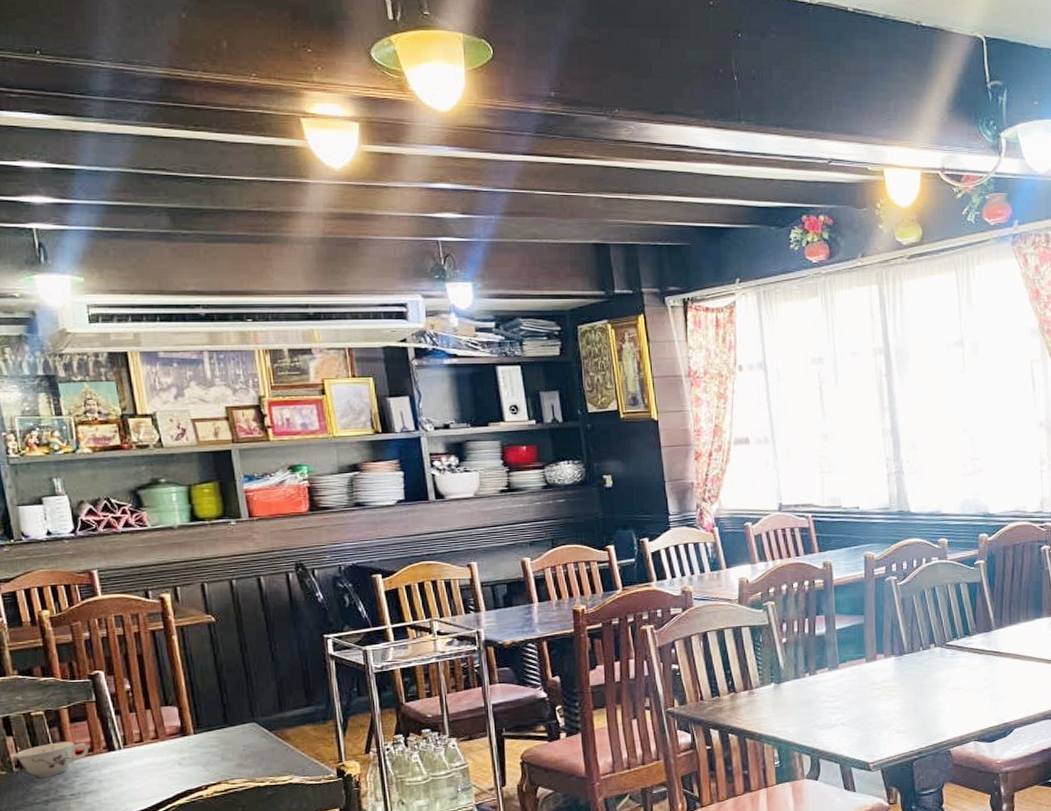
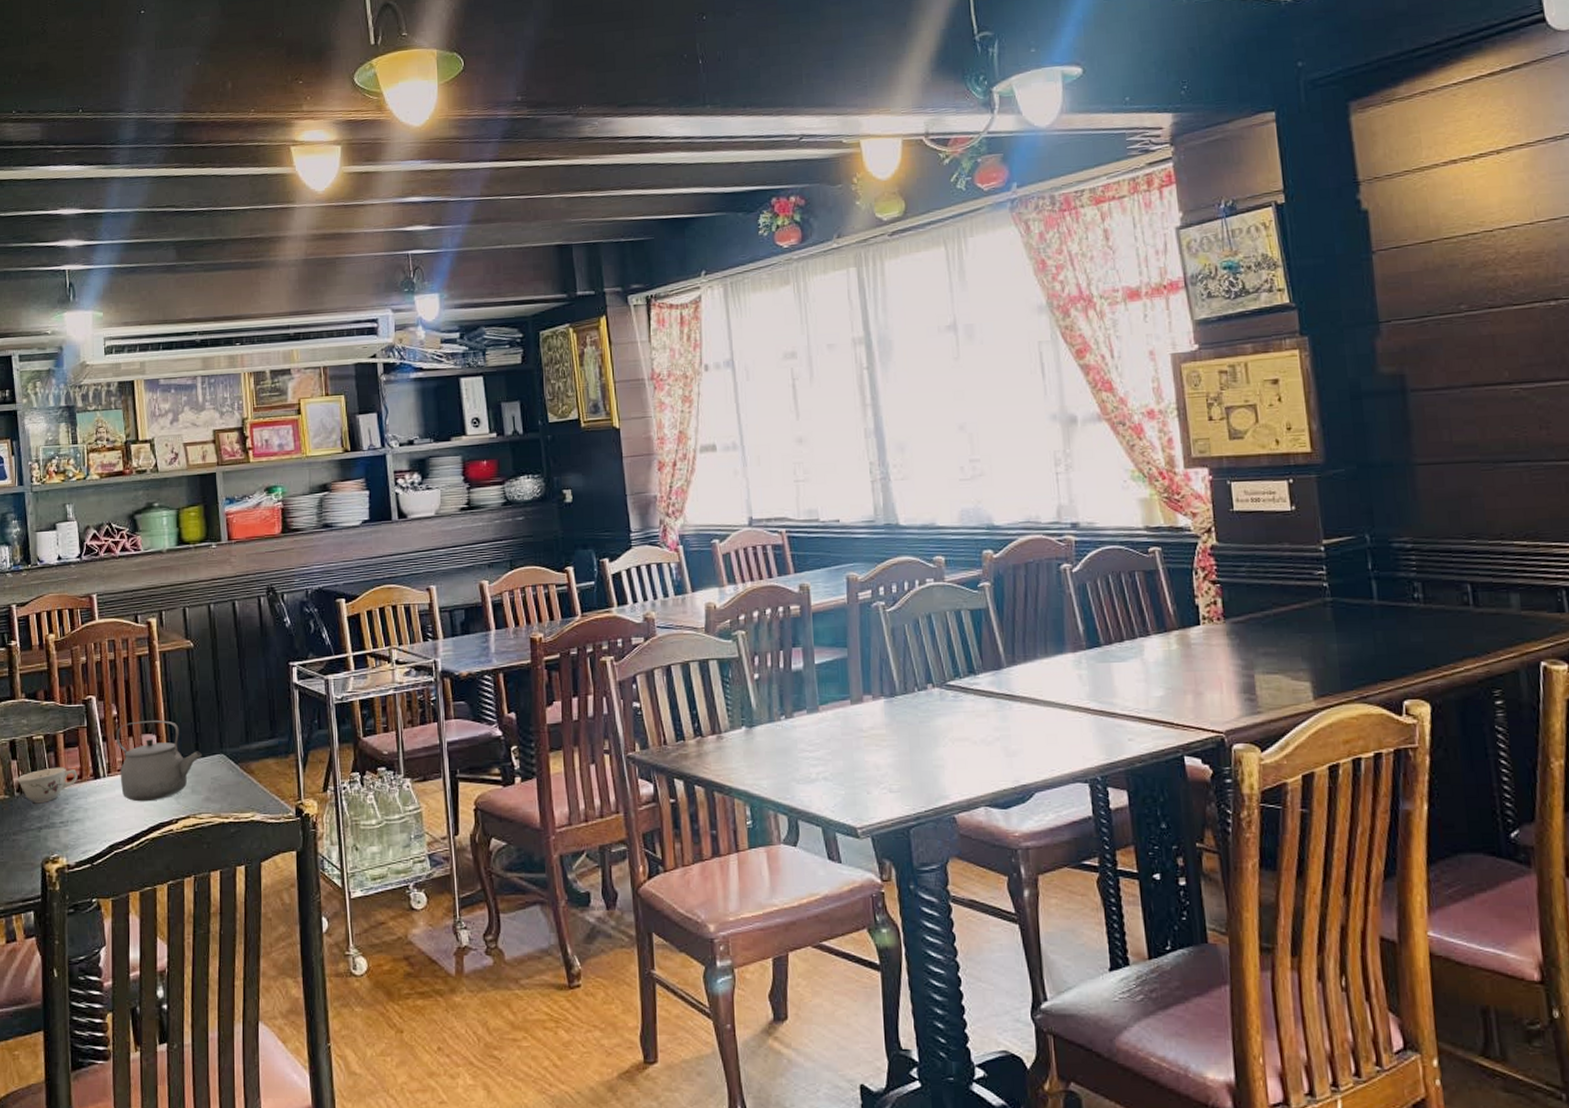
tea kettle: none [131,693,231,771] -> present [116,720,202,802]

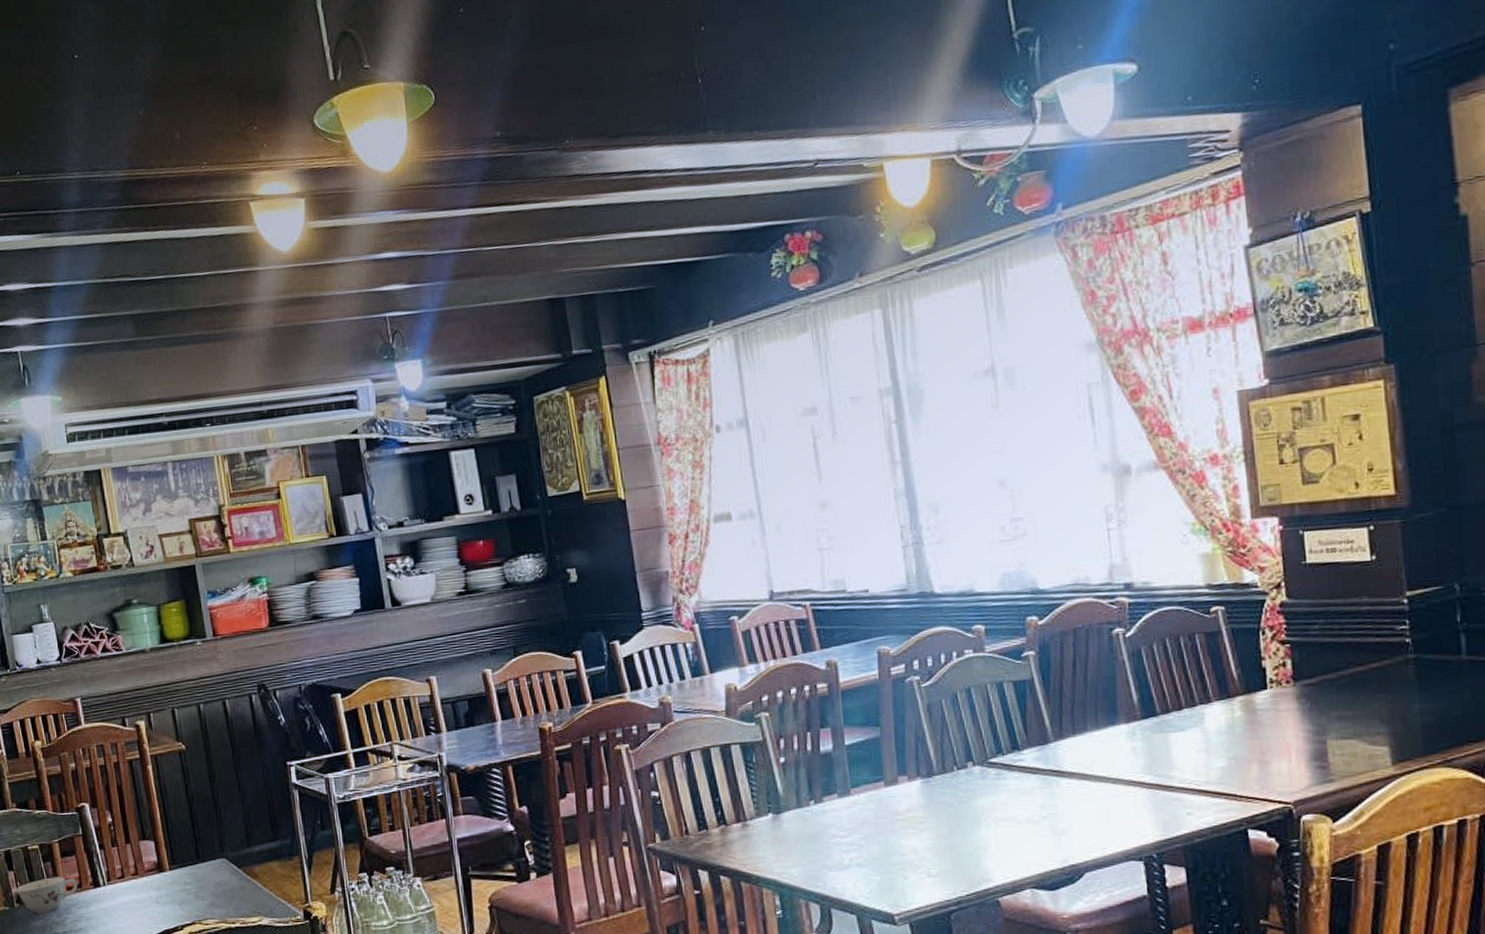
tea kettle: present [116,720,202,802] -> none [113,826,203,910]

